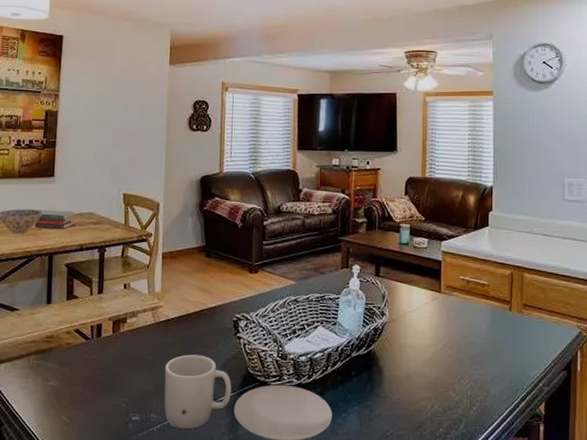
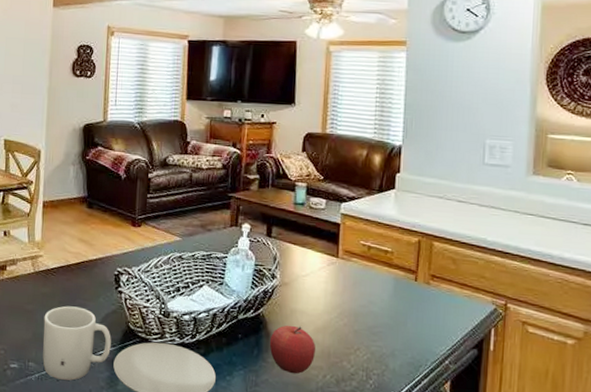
fruit: none [381,359,424,406] -> present [269,325,316,374]

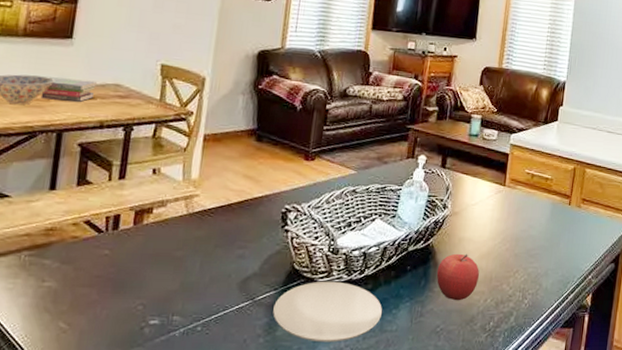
mug: present [42,306,111,381] -> none [190,249,273,333]

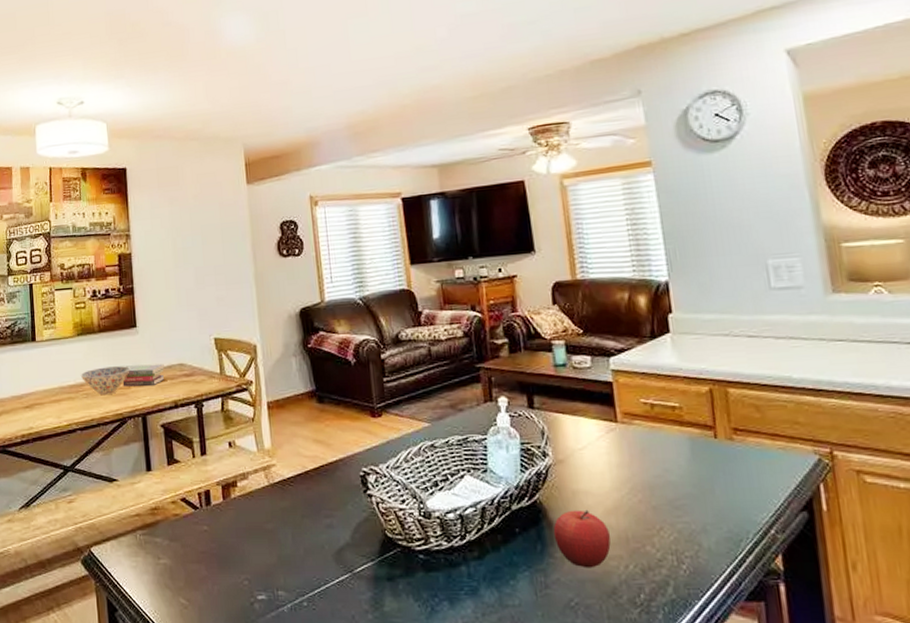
plate: present [273,281,382,342] -> none [374,549,498,619]

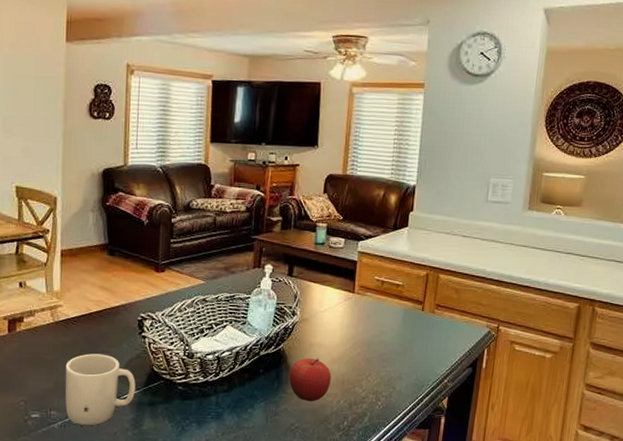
mug: none [287,519,370,608] -> present [64,353,136,426]

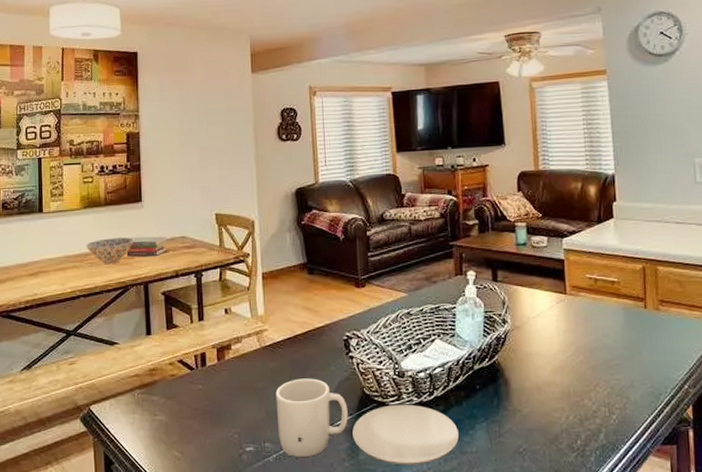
plate: none [138,382,238,437] -> present [352,404,459,465]
fruit: present [289,358,332,402] -> none [508,369,556,419]

